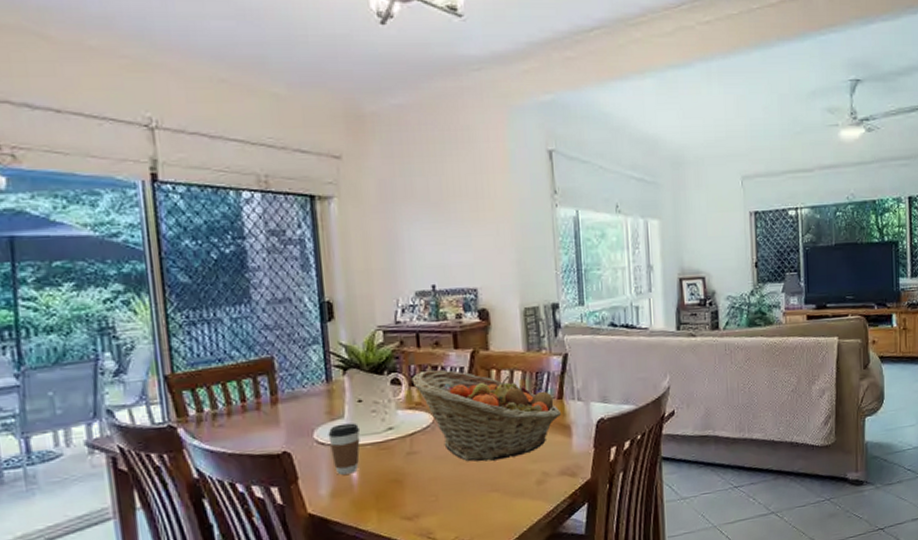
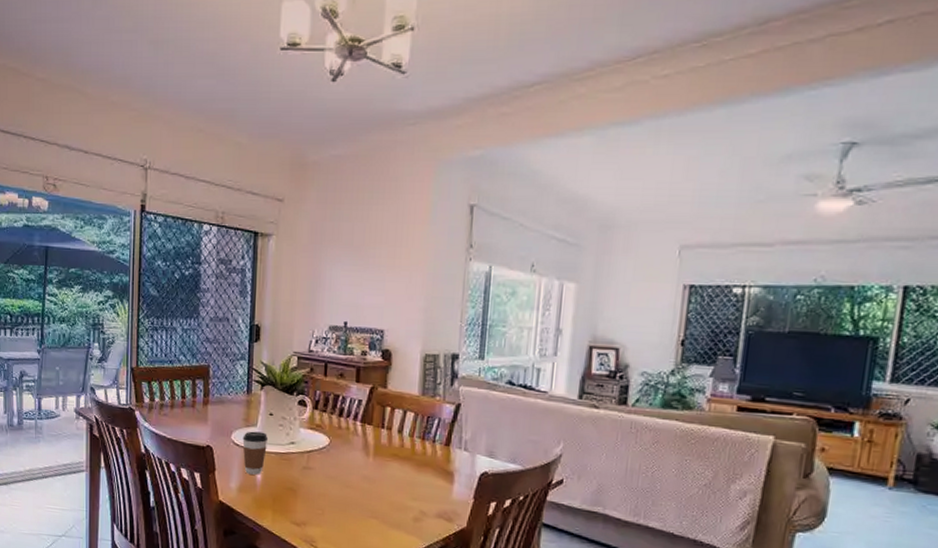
fruit basket: present [411,369,562,462] -> none [315,397,447,491]

